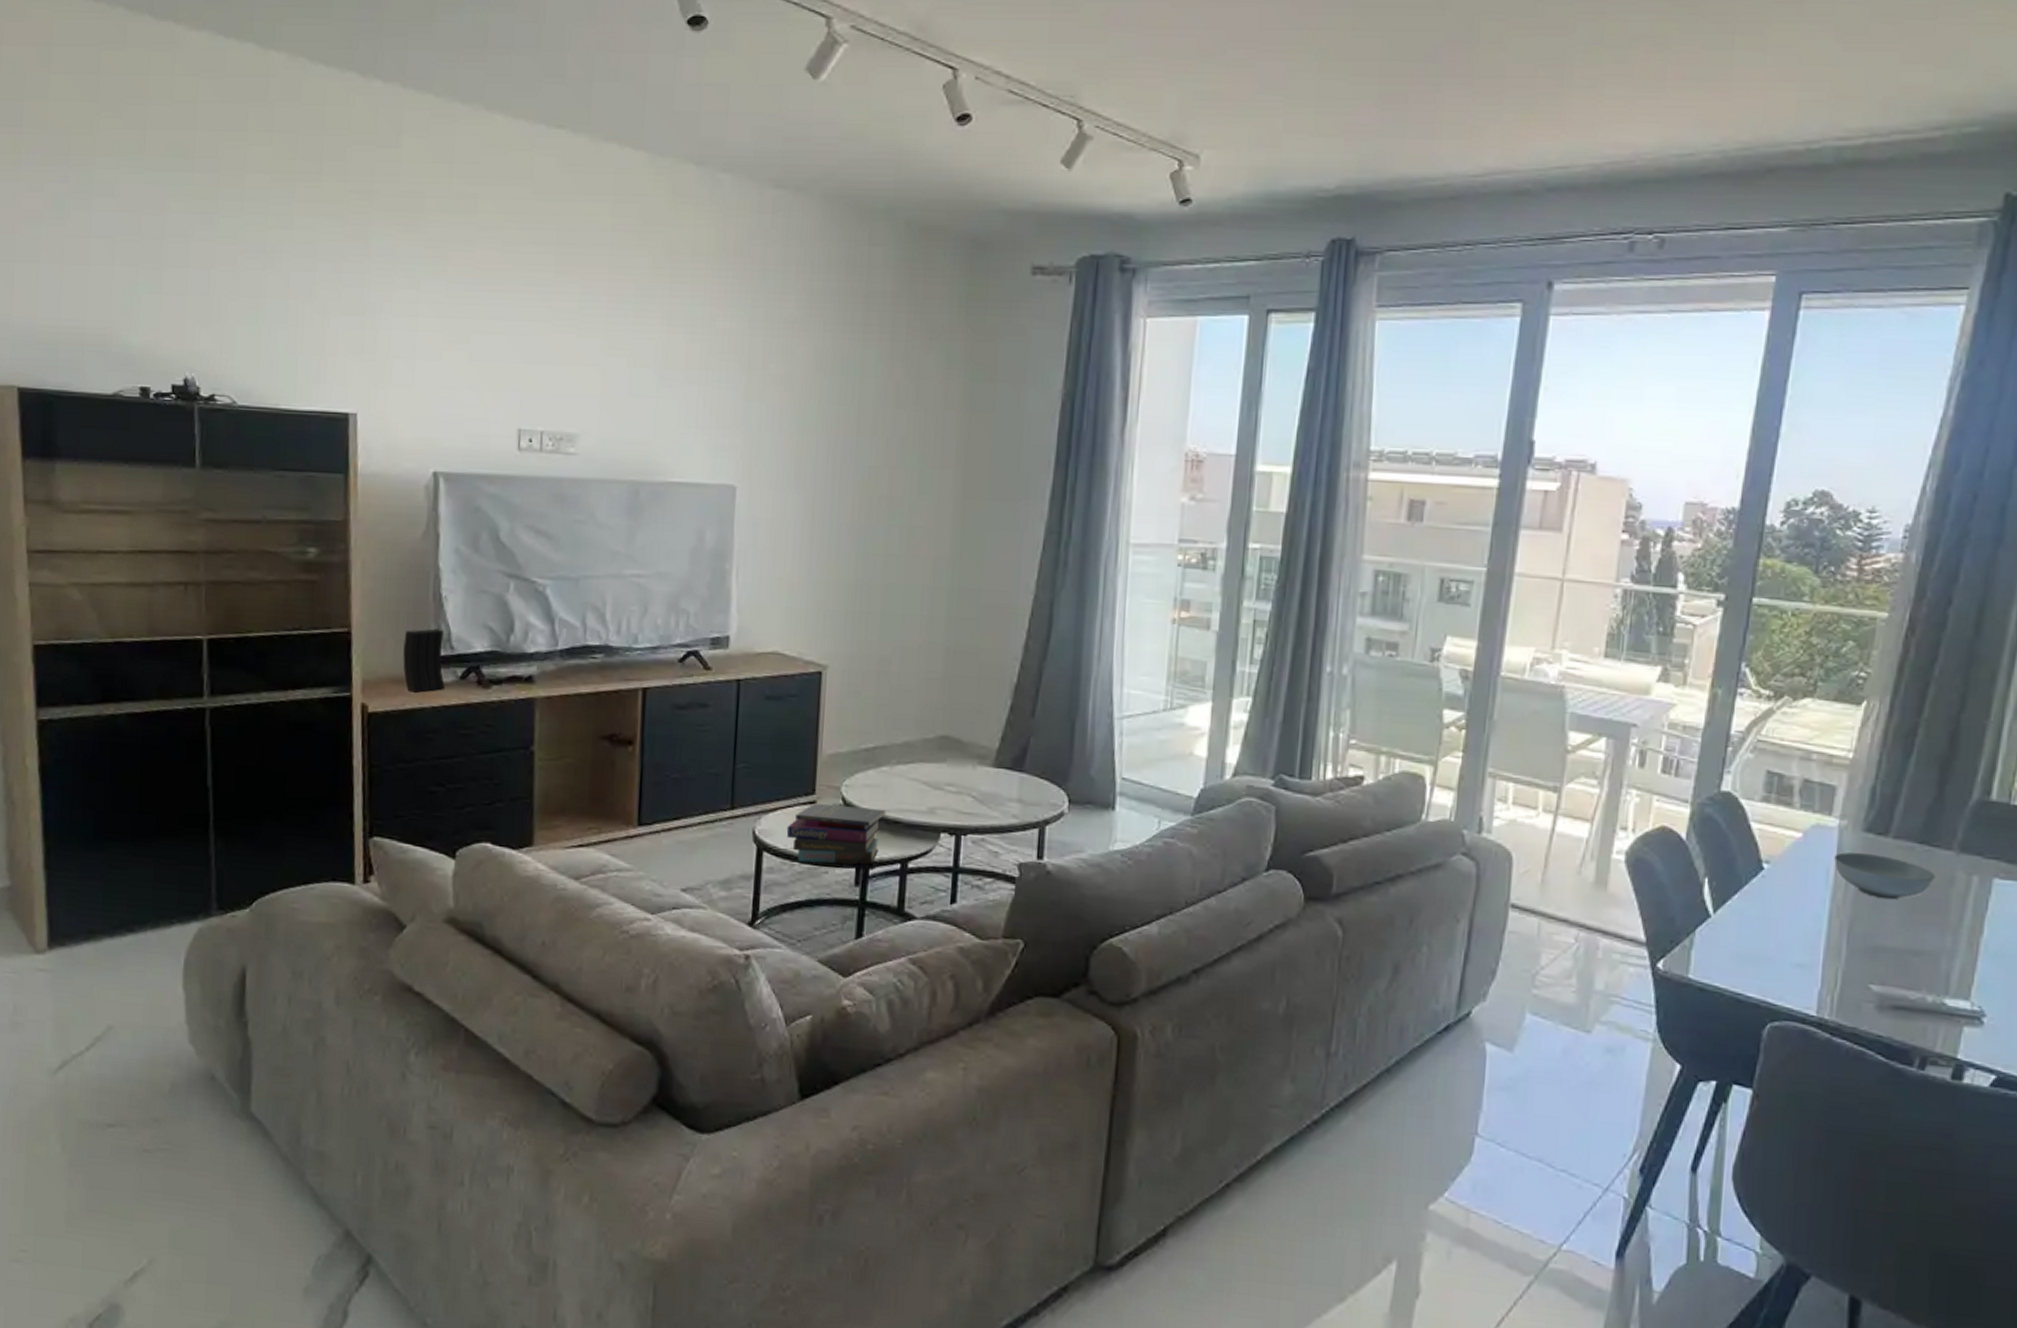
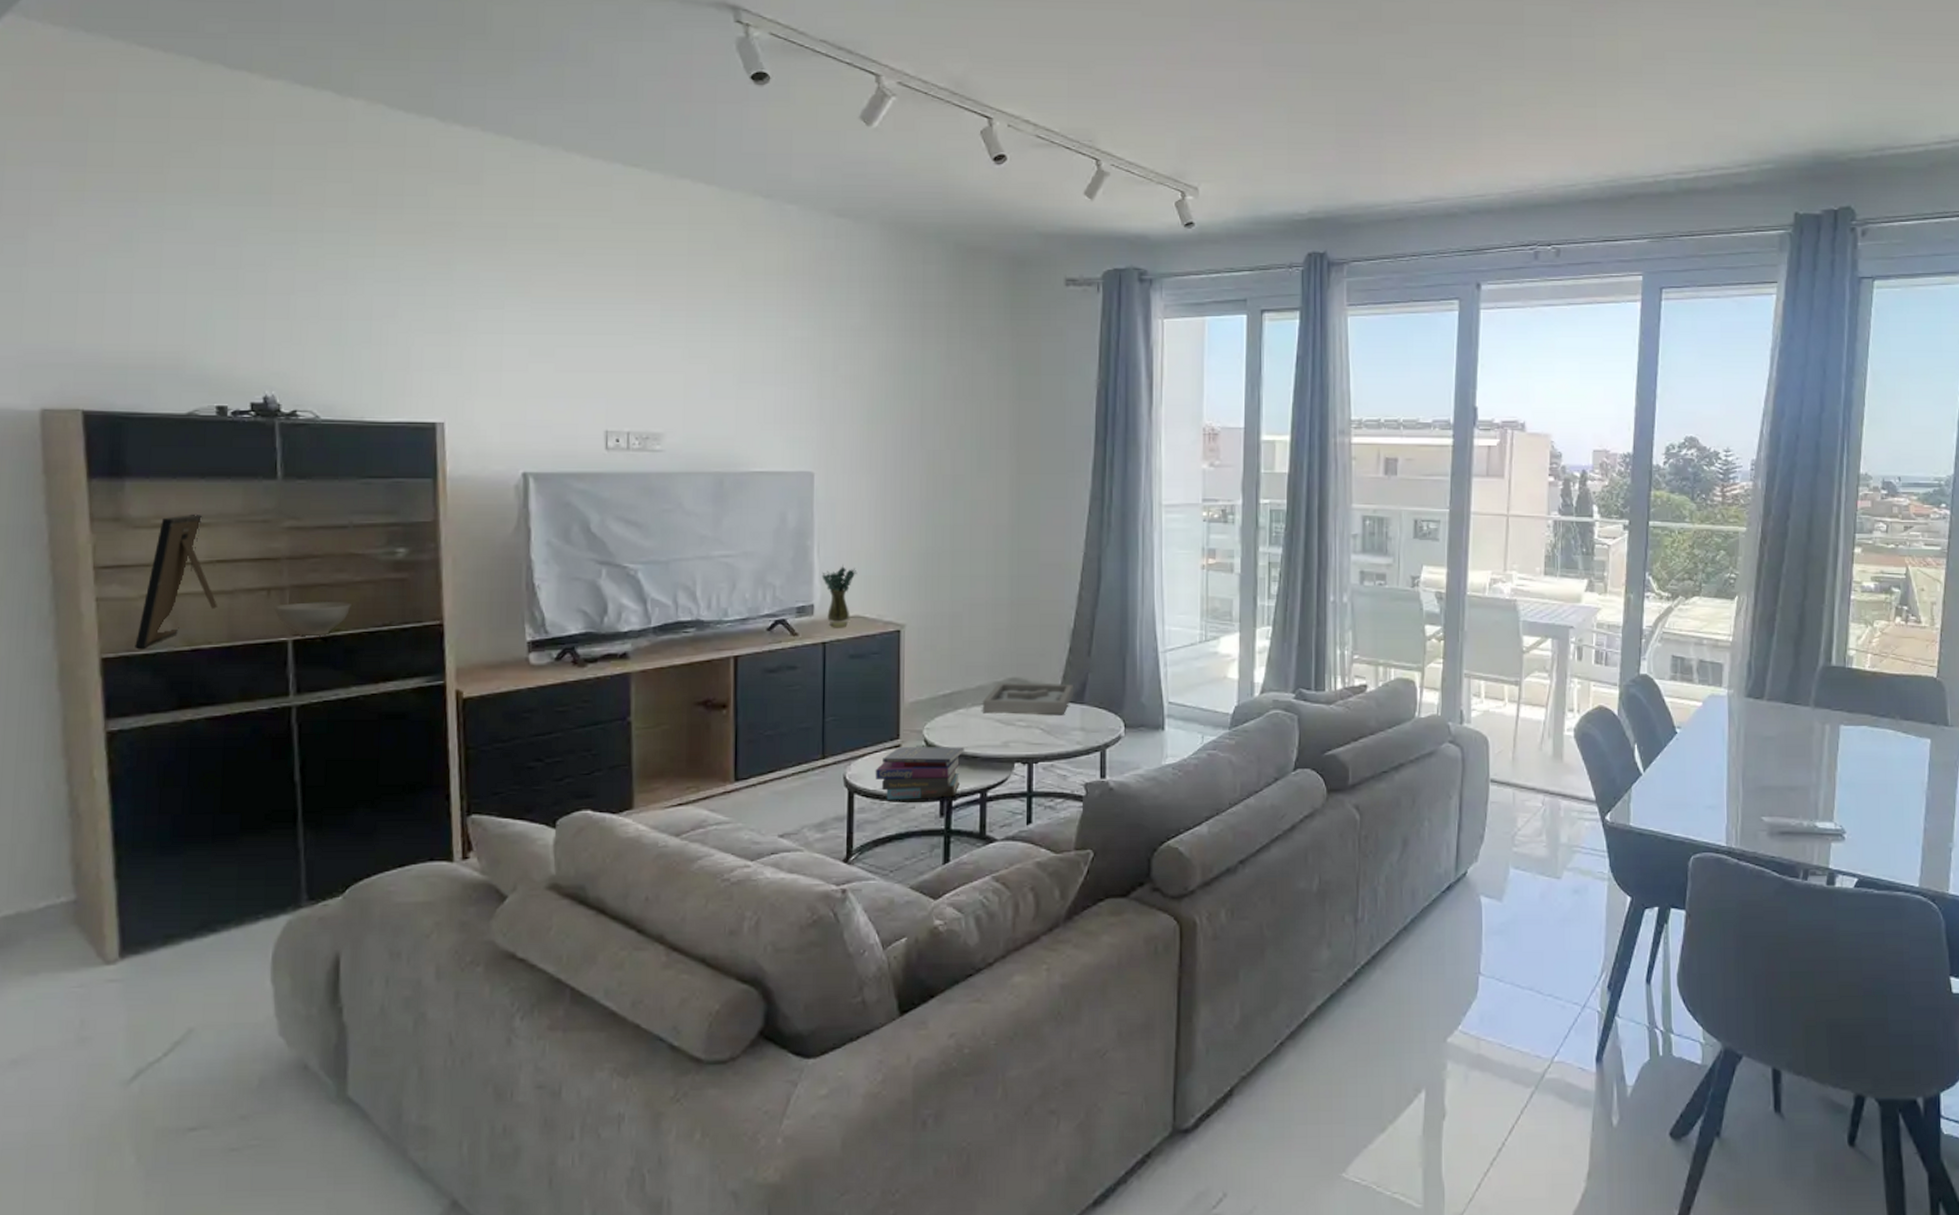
picture frame: none [63,501,139,638] -> present [135,515,218,648]
bowl: none [190,600,263,636] -> present [273,602,351,636]
speaker: present [403,628,445,693] -> none [497,615,540,676]
vase: none [739,592,778,665] -> present [822,564,858,628]
decorative tray: none [907,740,1014,783] -> present [982,683,1074,715]
bowl: present [1834,852,1936,900] -> none [1727,715,1800,749]

